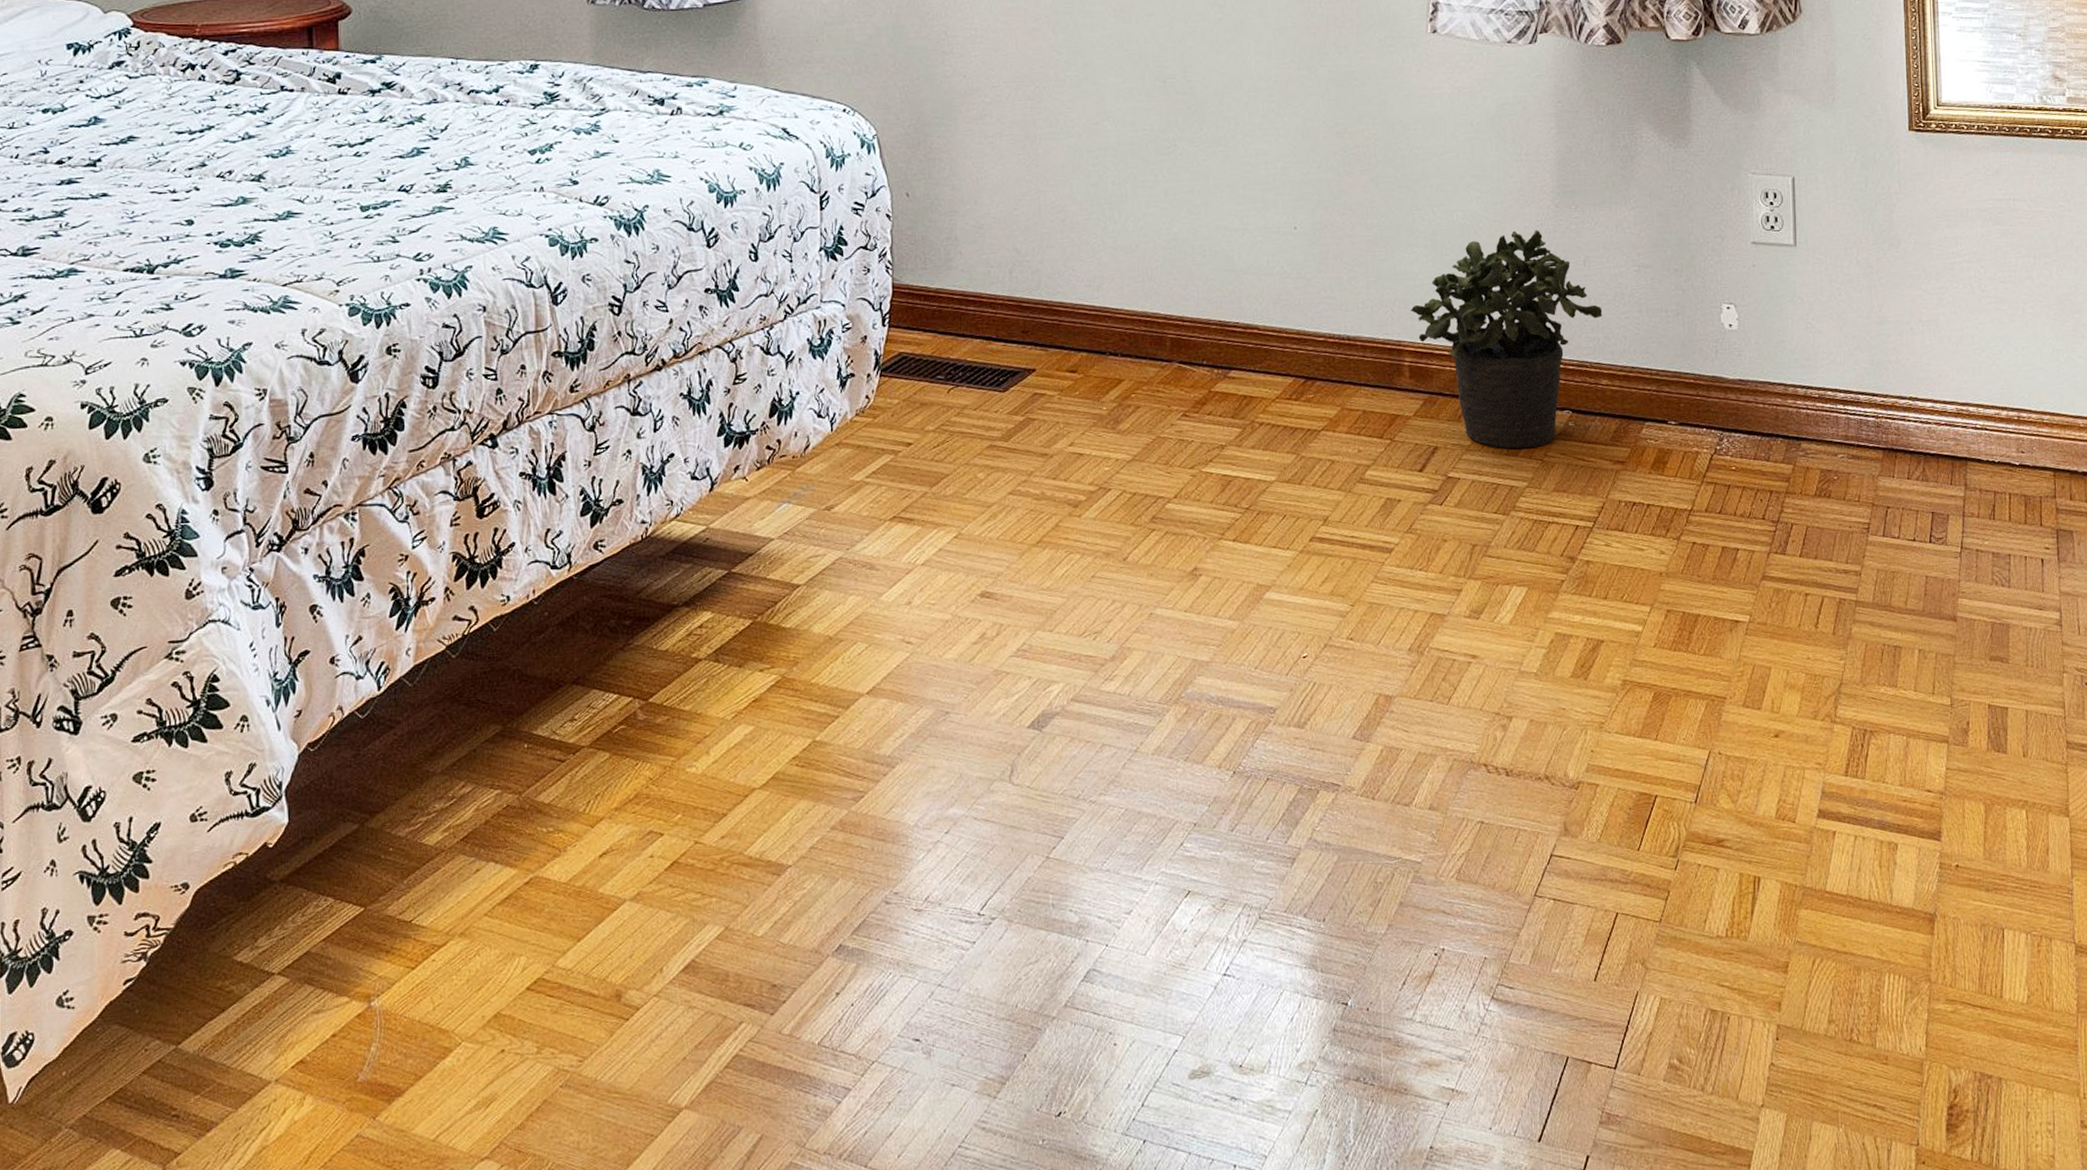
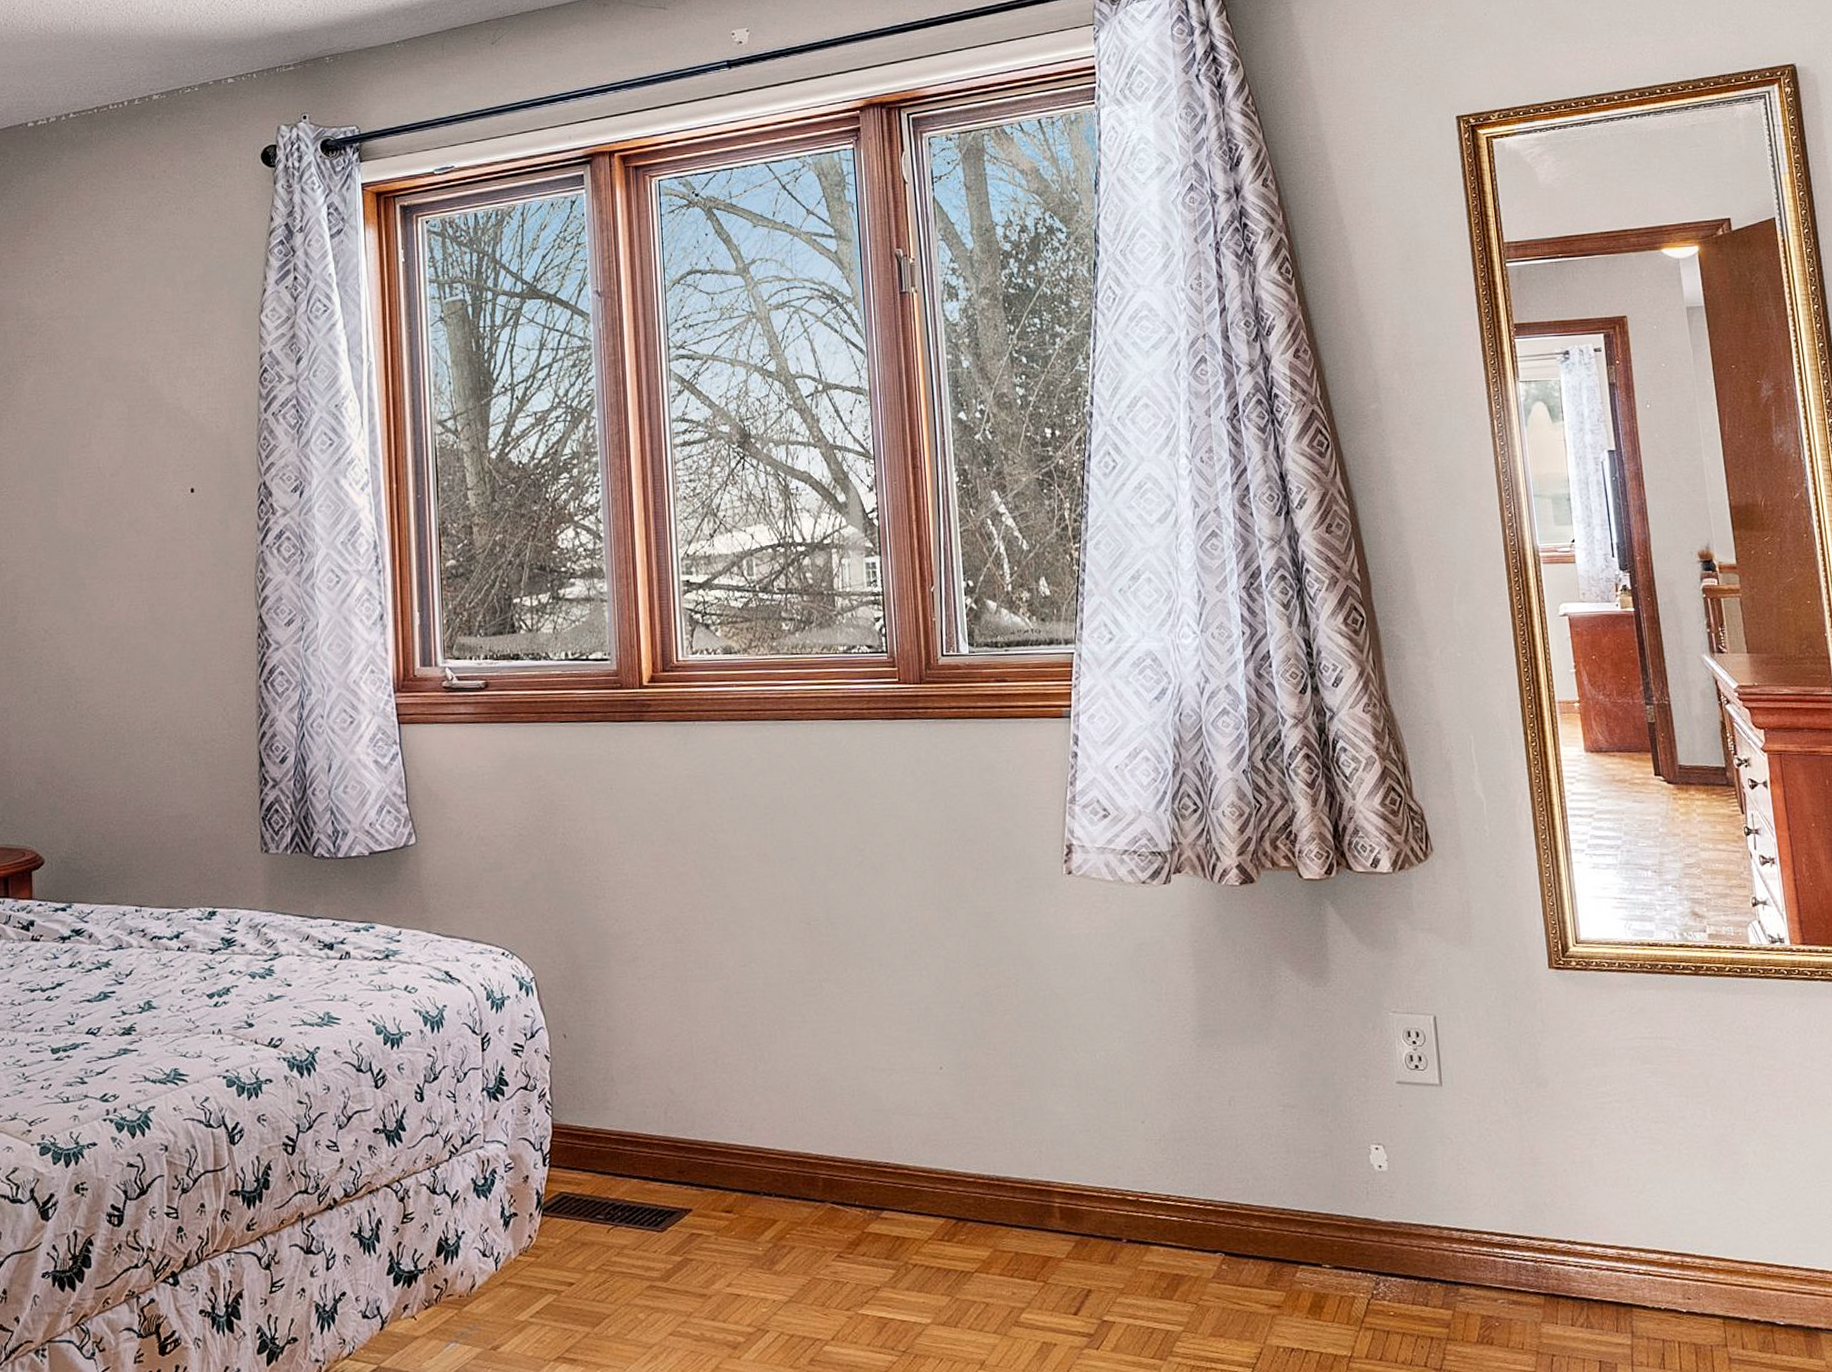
potted plant: present [1410,229,1603,449] -> none [1058,1069,1251,1293]

